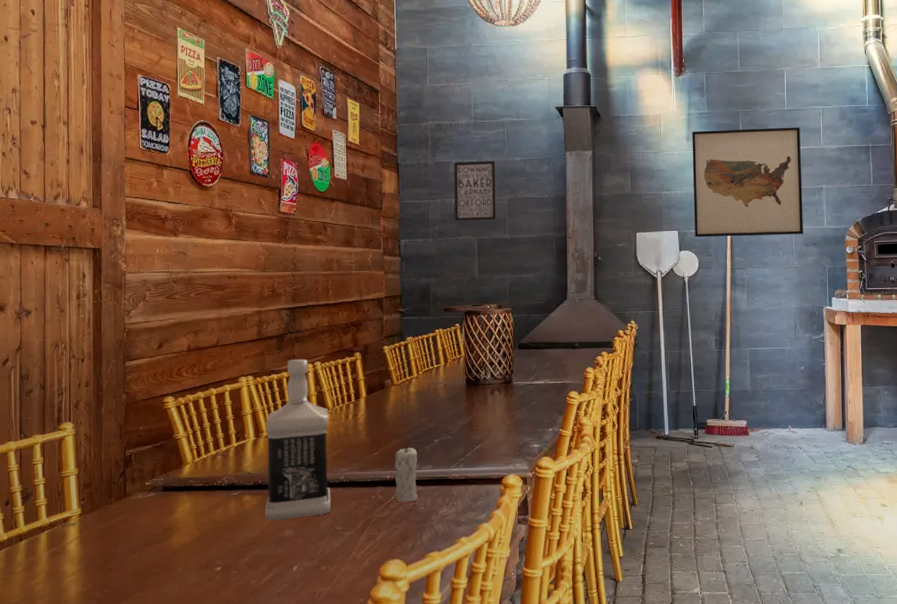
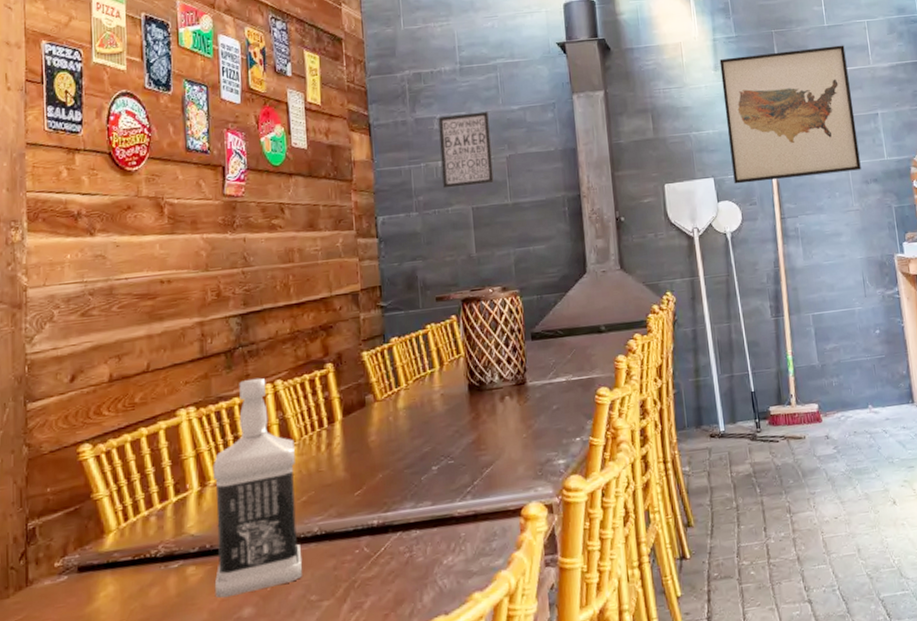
candle: present [394,440,418,502] -> none [382,471,415,554]

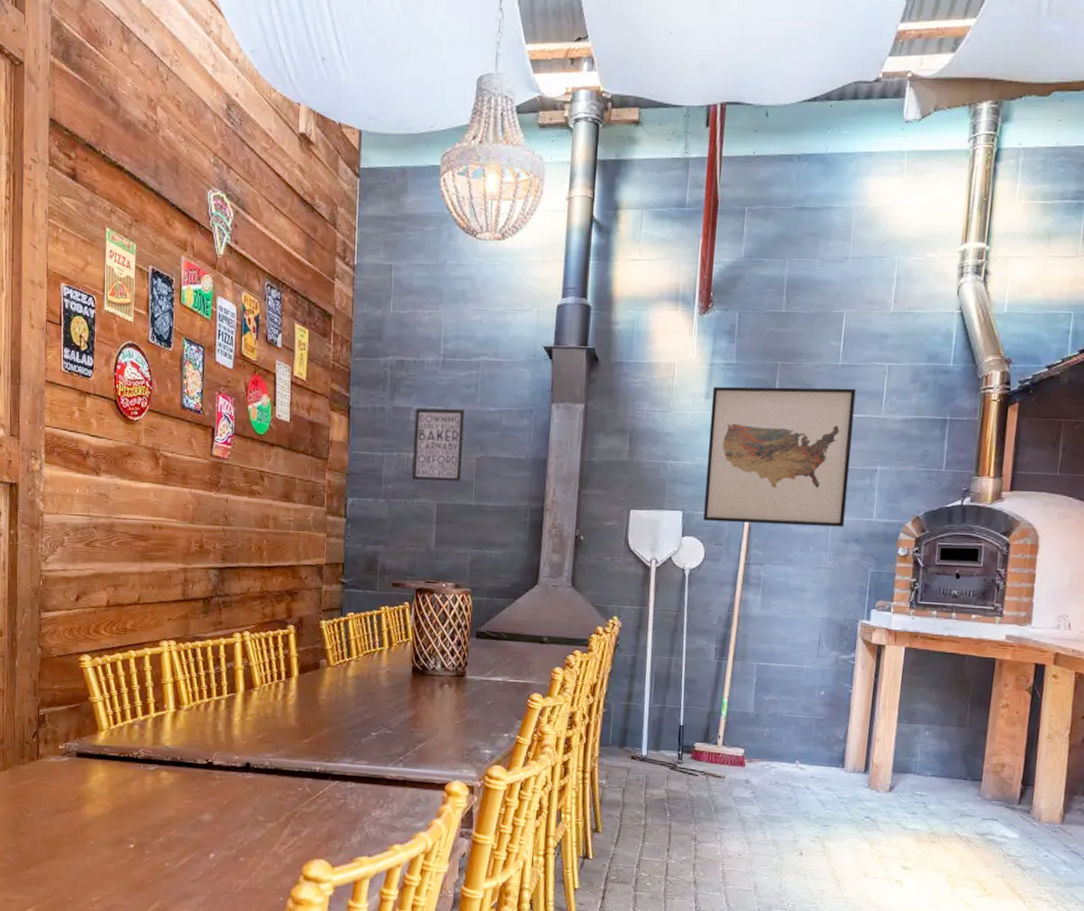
bottle: present [213,377,302,598] -> none [181,626,255,803]

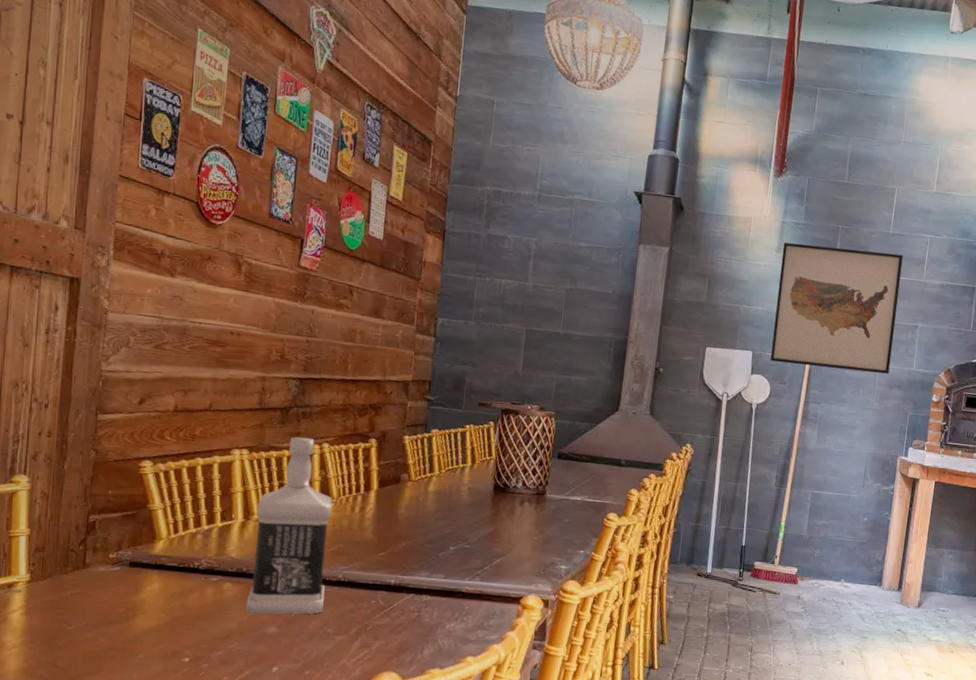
bottle: none [181,626,255,803] -> present [245,436,332,615]
wall art: present [412,408,465,482] -> none [503,238,557,310]

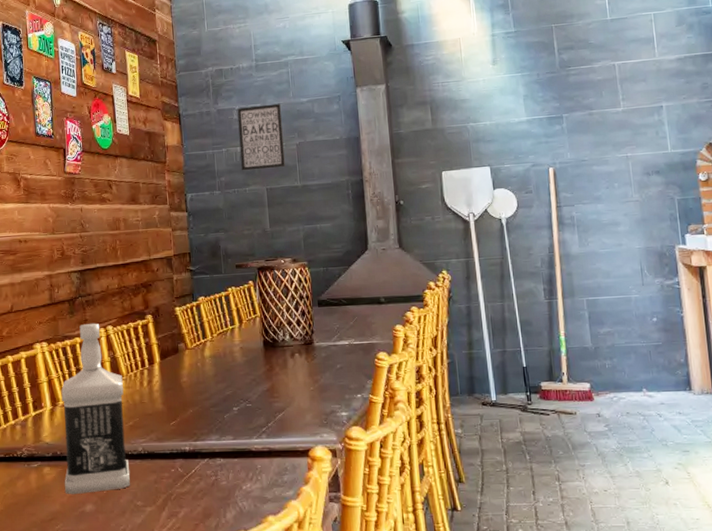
wall art: none [503,238,557,310] -> present [237,103,285,171]
wall art: present [770,242,904,374] -> none [498,38,643,173]

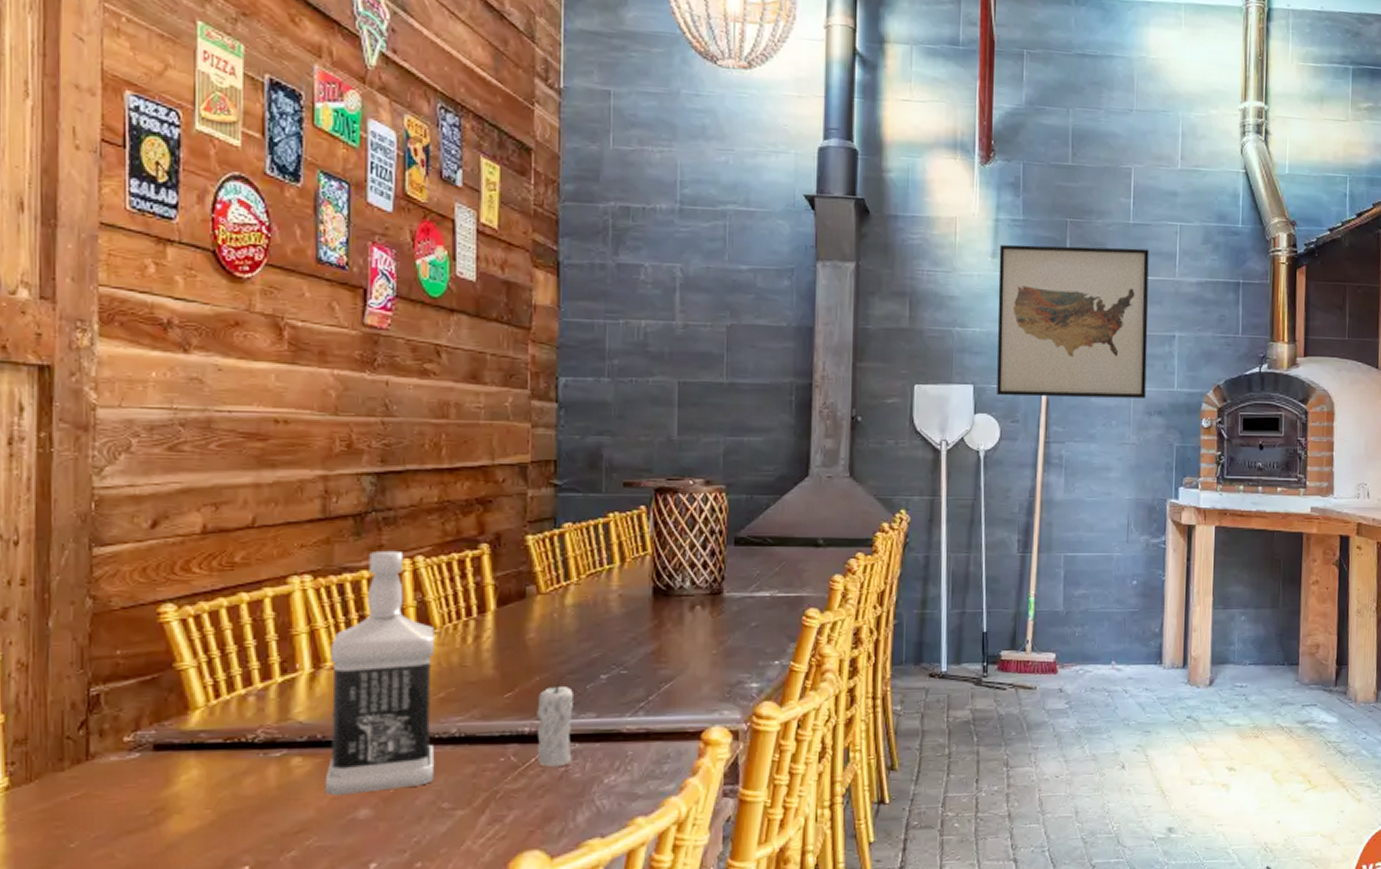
candle: none [193,409,220,476] -> present [536,676,575,767]
wall art: present [237,103,285,171] -> none [645,265,710,355]
wall art: none [498,38,643,173] -> present [997,244,1149,398]

